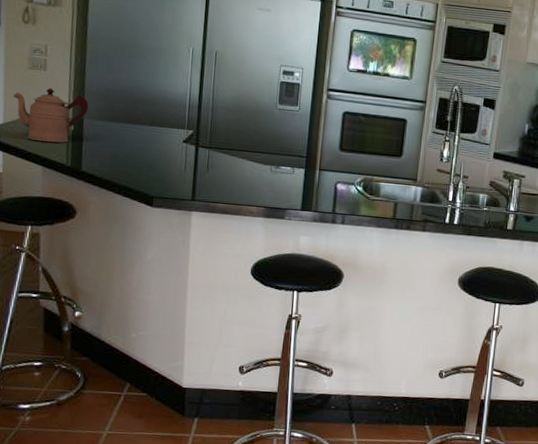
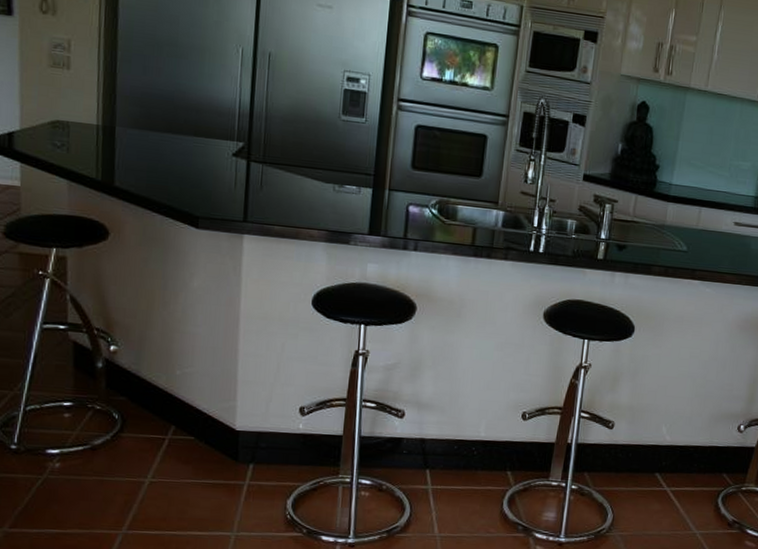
coffeepot: present [12,88,89,143] -> none [30,89,121,154]

